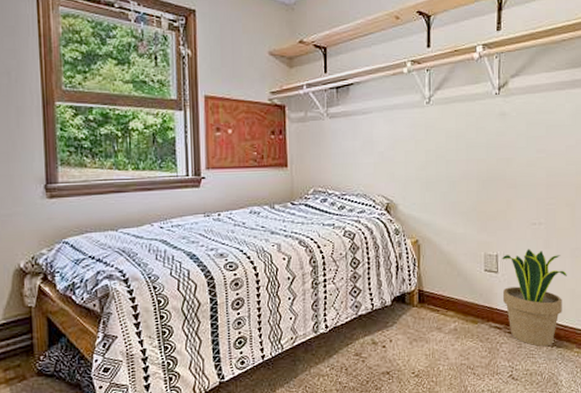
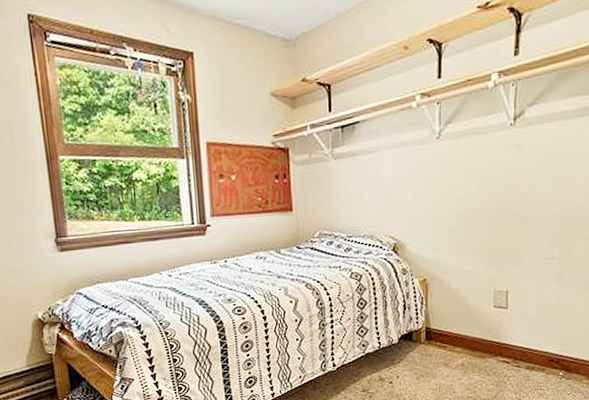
potted plant: present [502,249,567,347] -> none [511,284,580,379]

